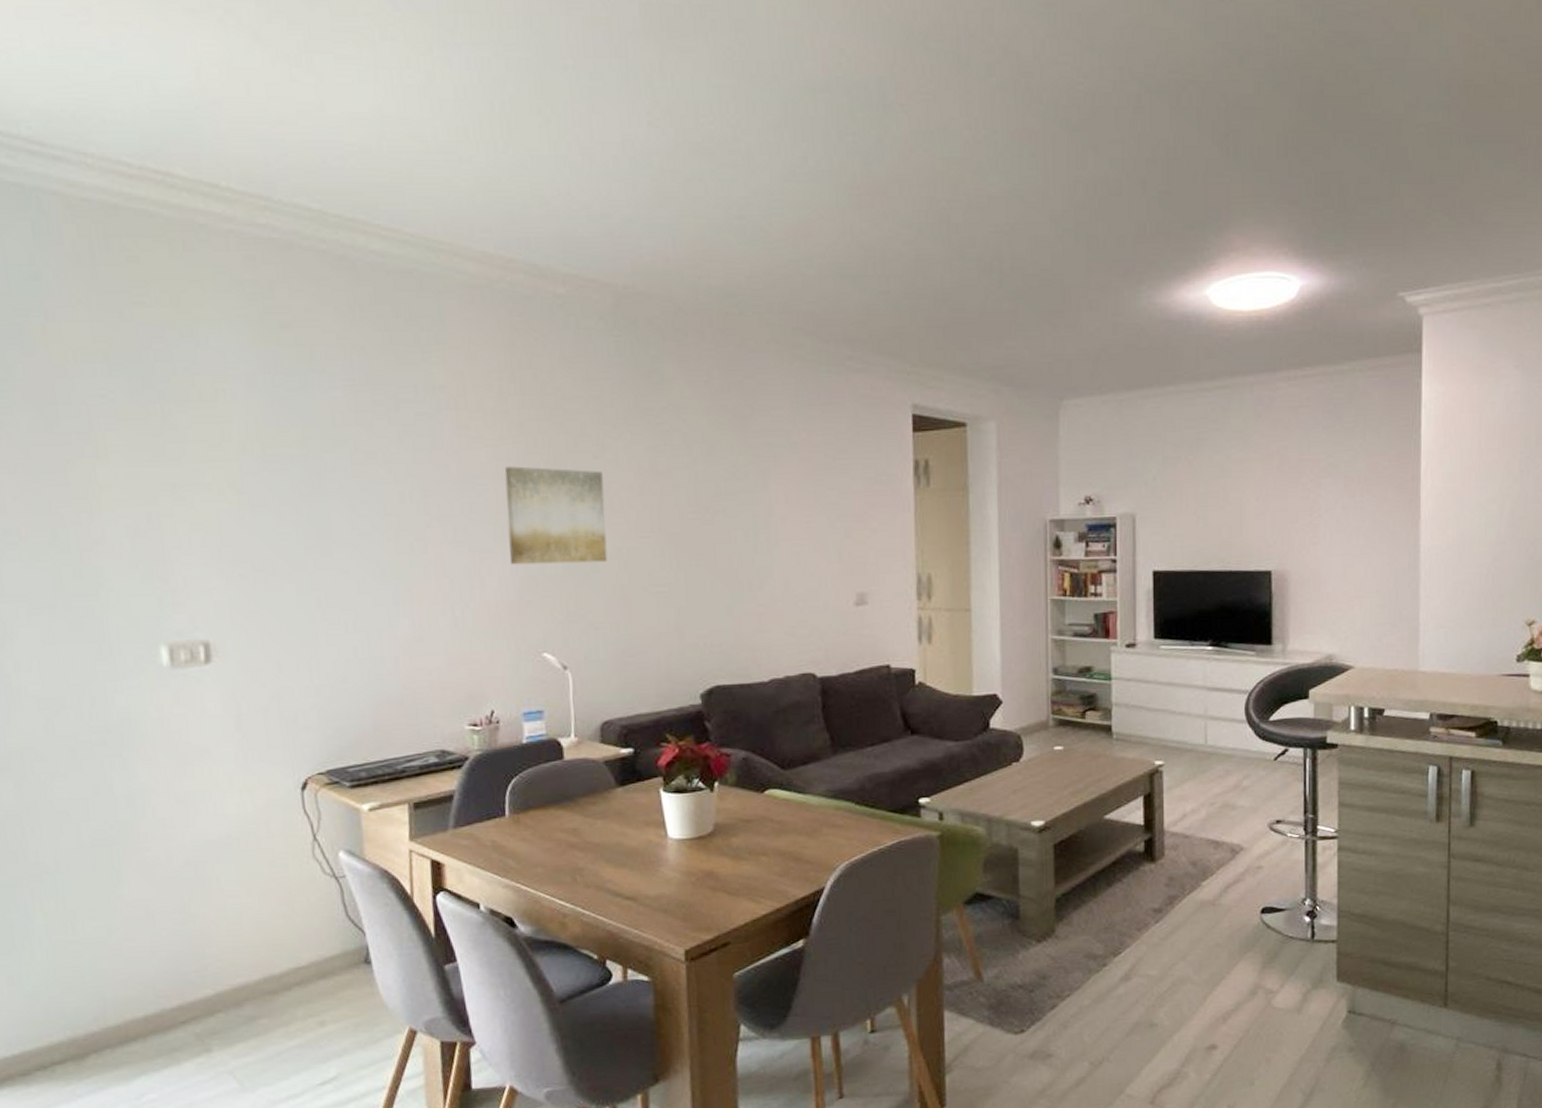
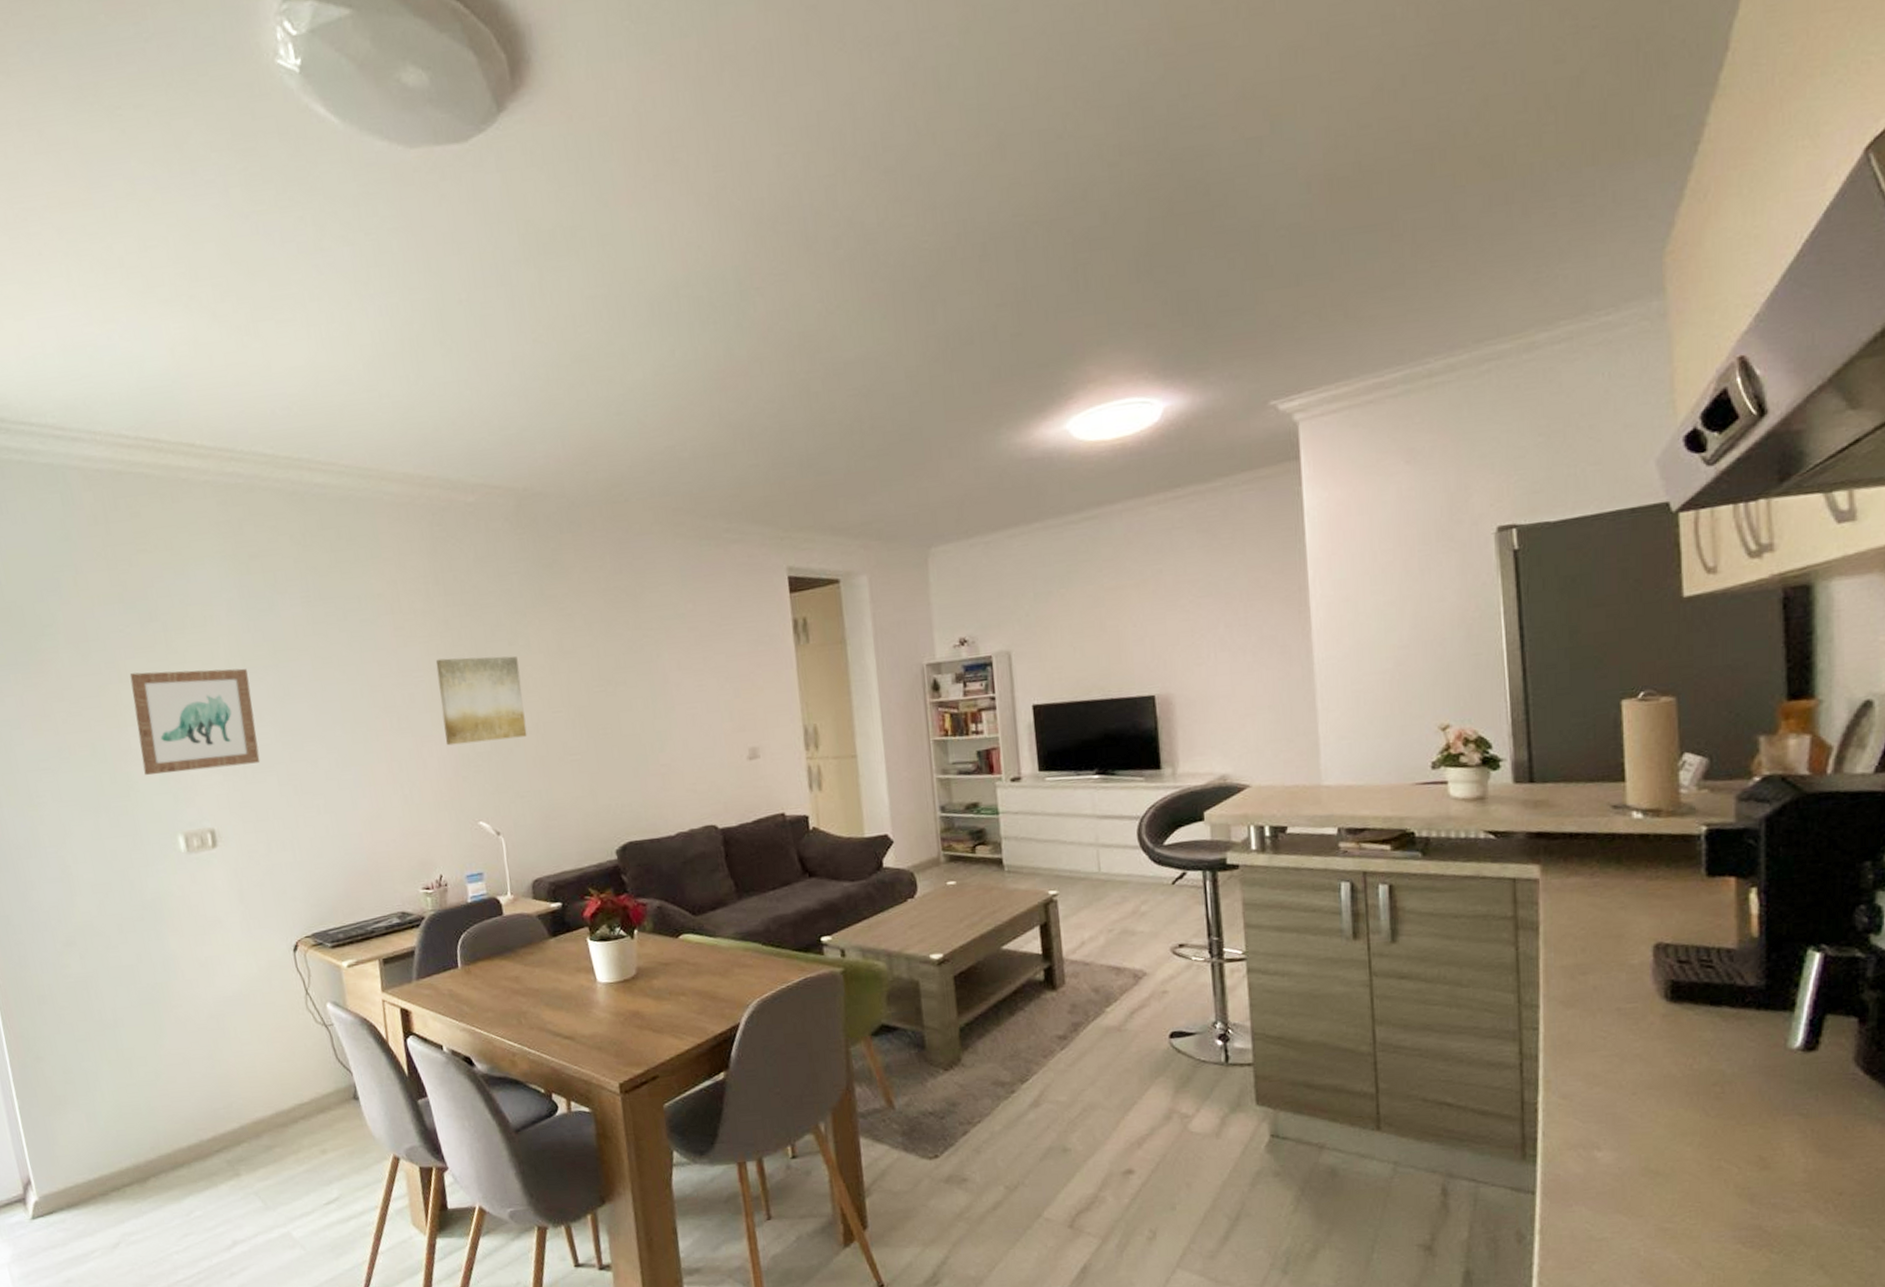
wall art: none [110,448,276,572] -> present [129,668,260,775]

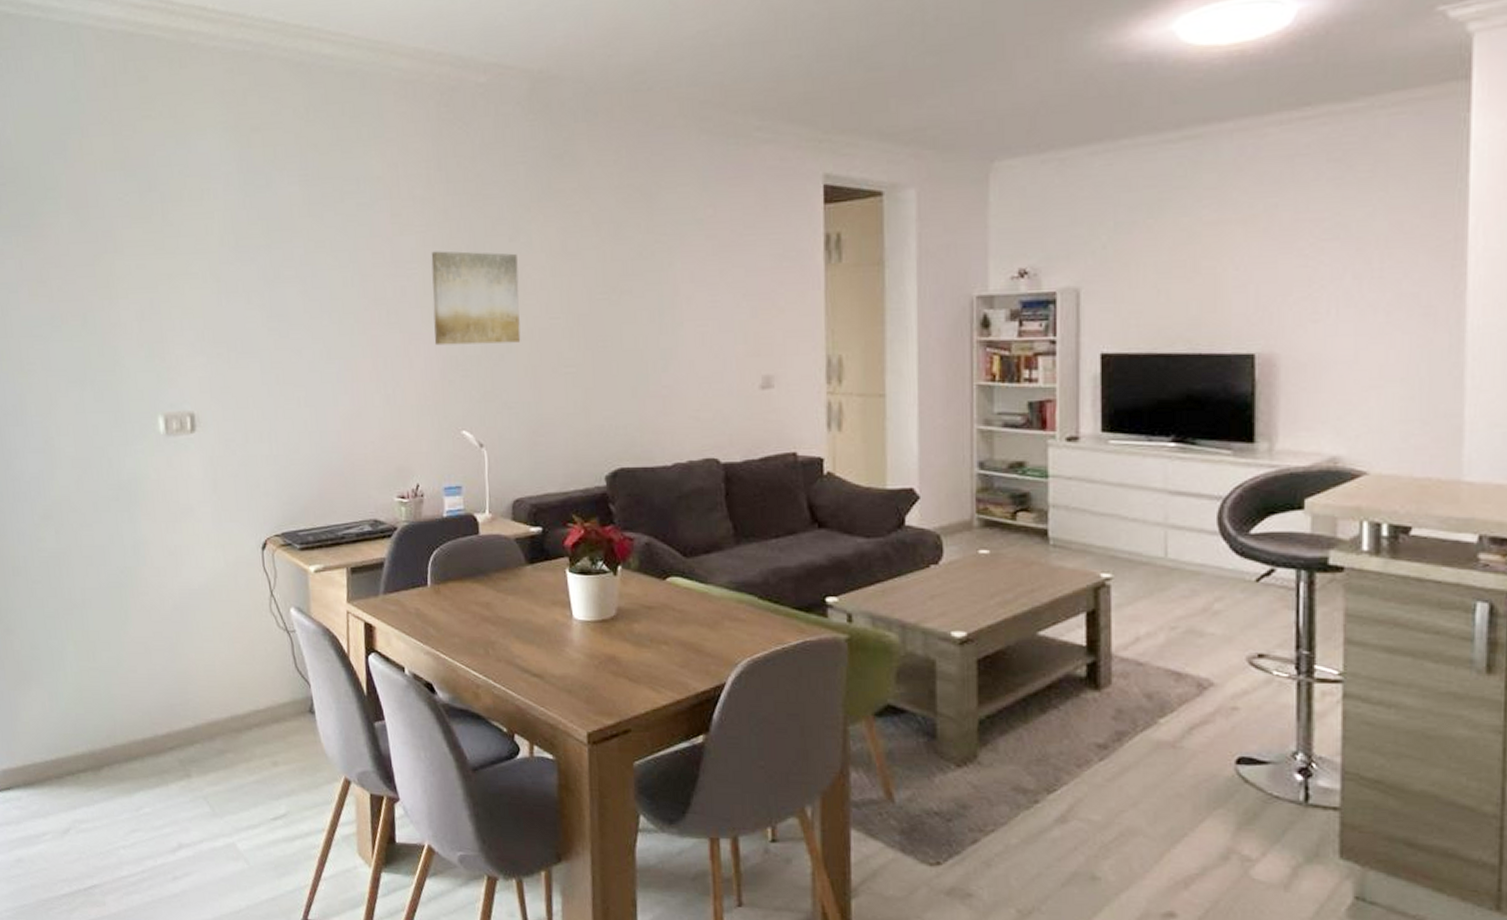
wall art: present [129,668,260,775] -> none [125,243,245,351]

